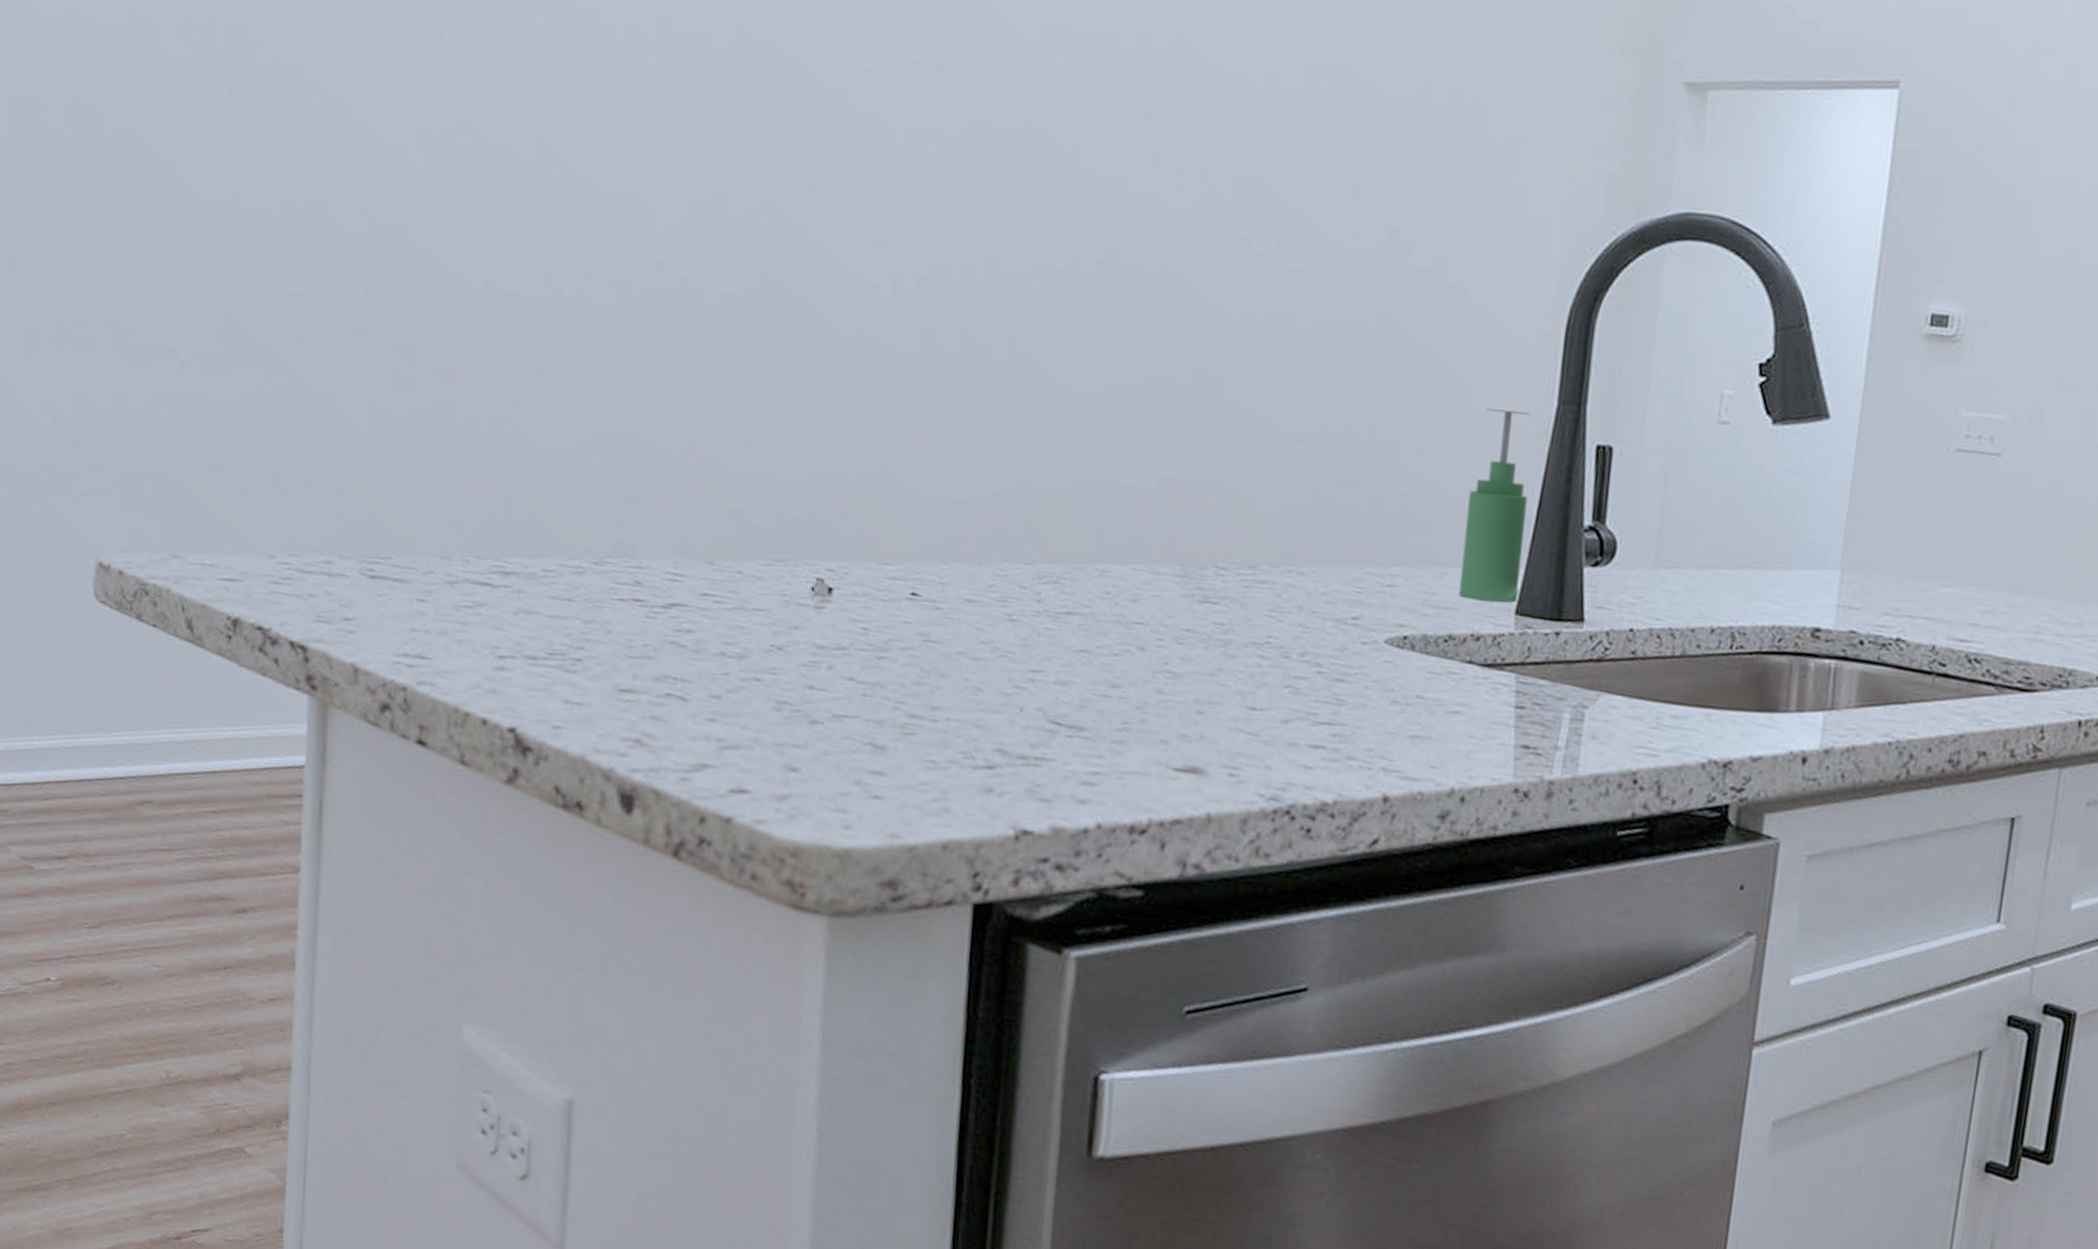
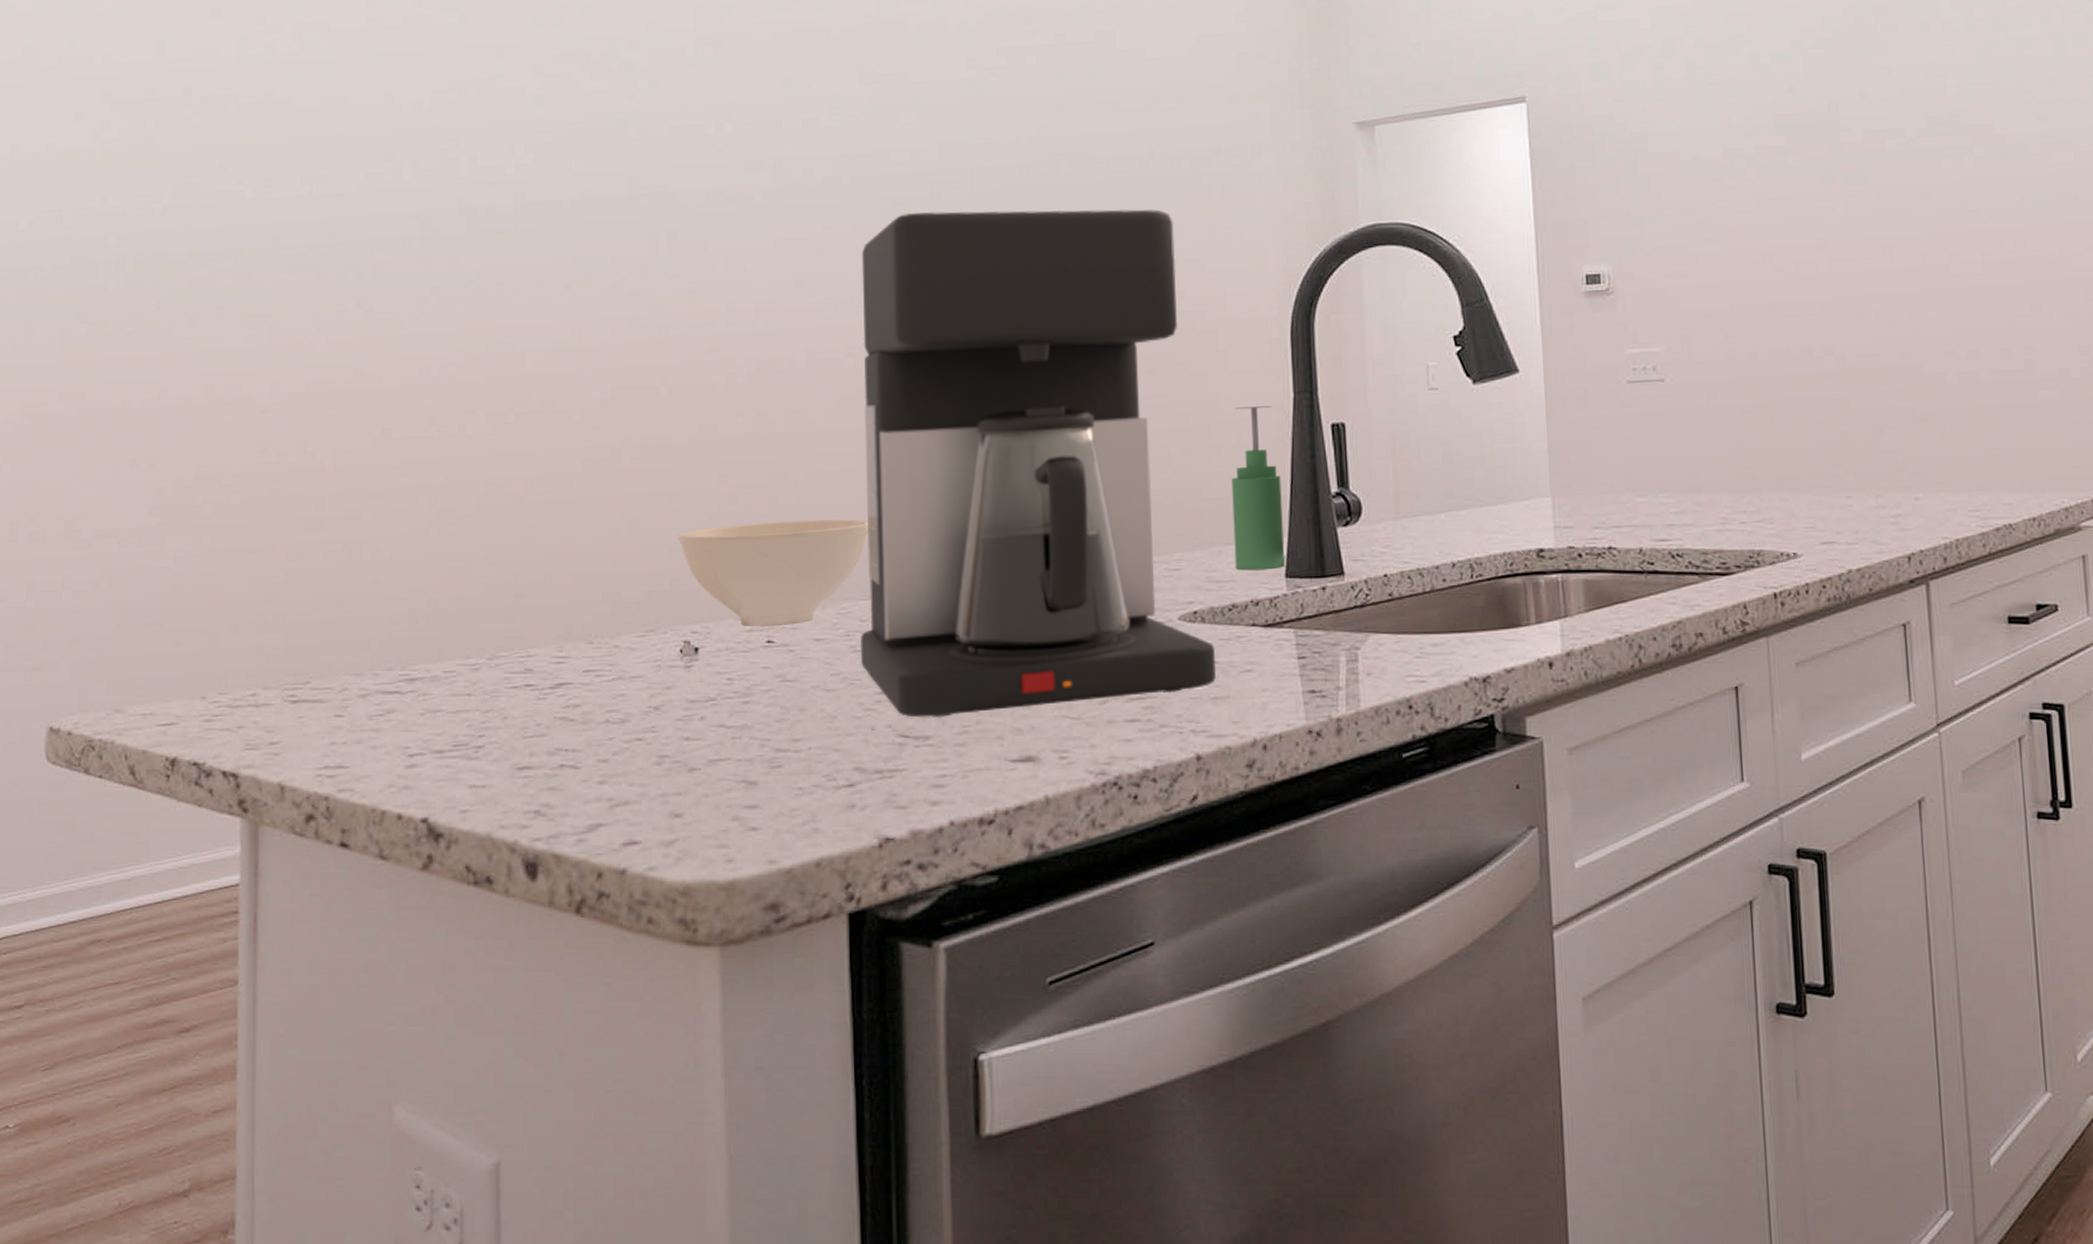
bowl: none [819,453,1042,580] -> present [677,519,869,628]
coffee maker: none [1016,112,1445,723] -> present [860,209,1216,718]

